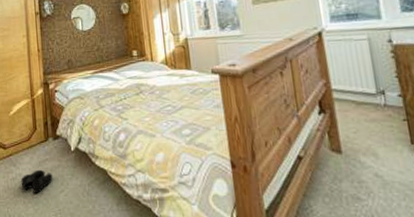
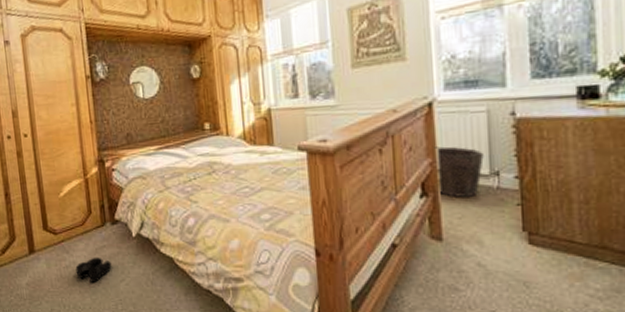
waste bin: none [327,69,370,115] -> present [434,146,484,198]

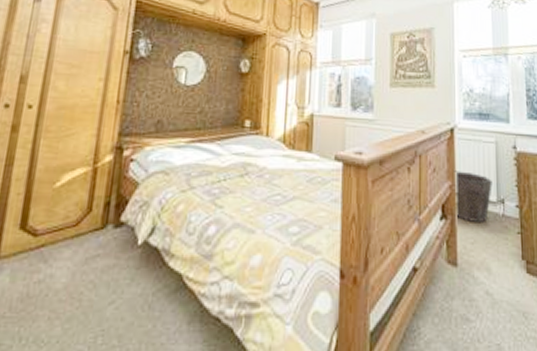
boots: present [75,257,112,282] -> none [50,269,103,305]

